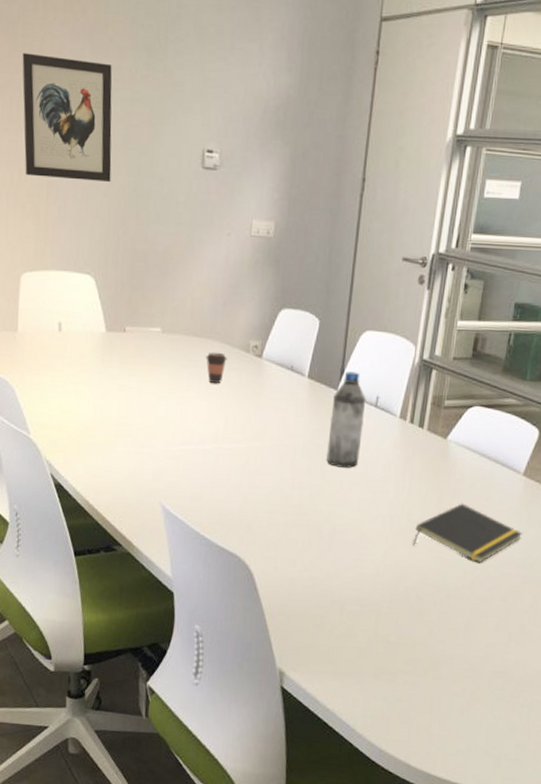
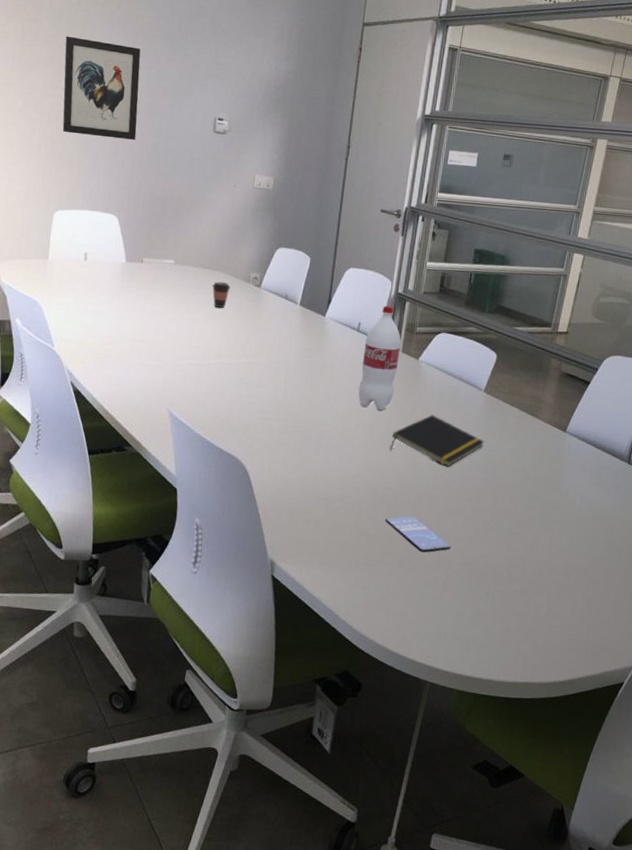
water bottle: present [326,371,366,468] -> none [315,301,350,382]
bottle: none [376,375,426,499] -> present [358,305,401,410]
smartphone: none [408,618,481,660] -> present [386,515,450,553]

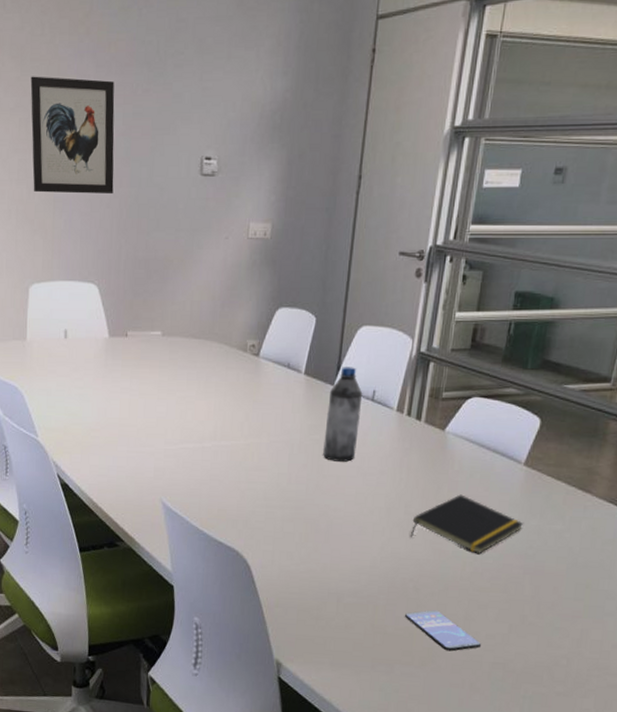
coffee cup: present [212,281,231,308] -> none [204,352,225,383]
water bottle: none [315,301,350,382] -> present [323,367,363,462]
bottle: present [358,305,401,410] -> none [373,368,424,492]

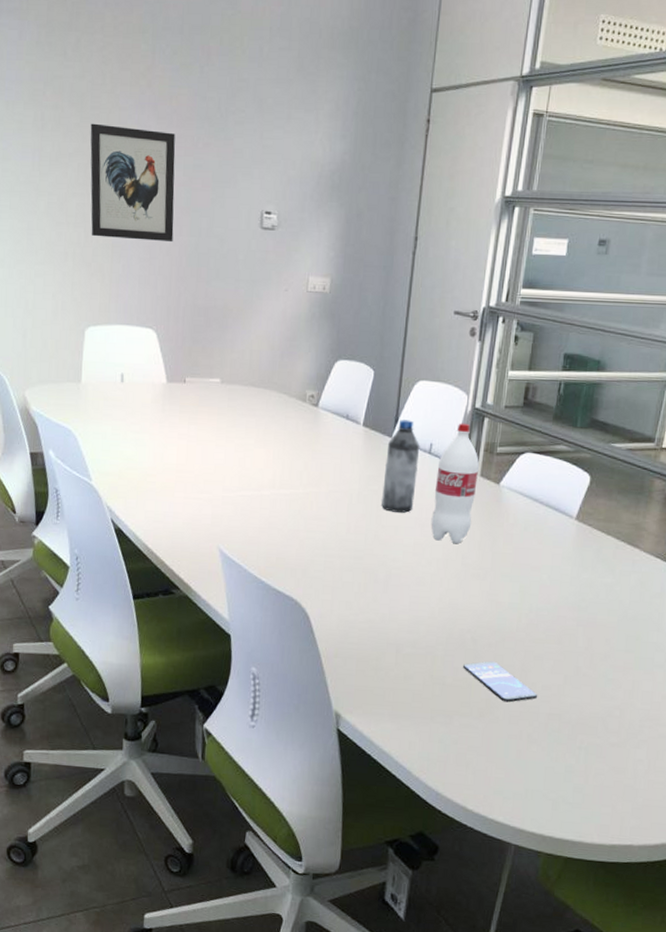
bottle: none [373,368,424,492] -> present [431,423,479,543]
notepad: present [410,494,524,555] -> none [467,547,577,606]

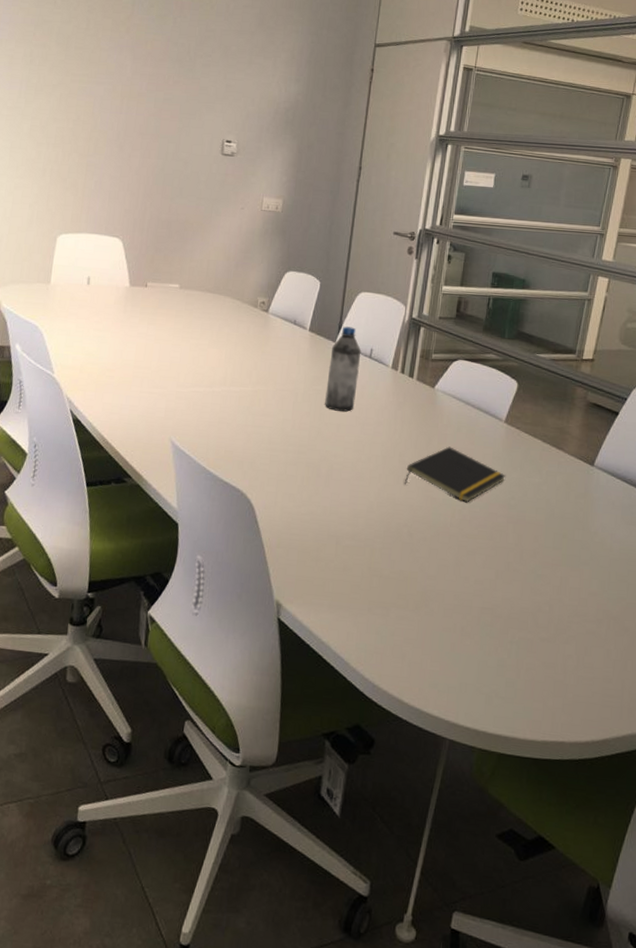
wall art: present [90,123,176,243] -> none [68,60,149,164]
bottle: present [431,423,479,543] -> none [370,331,416,442]
smartphone: present [463,661,537,703] -> none [400,554,470,596]
notepad: none [467,547,577,606] -> present [404,446,506,503]

